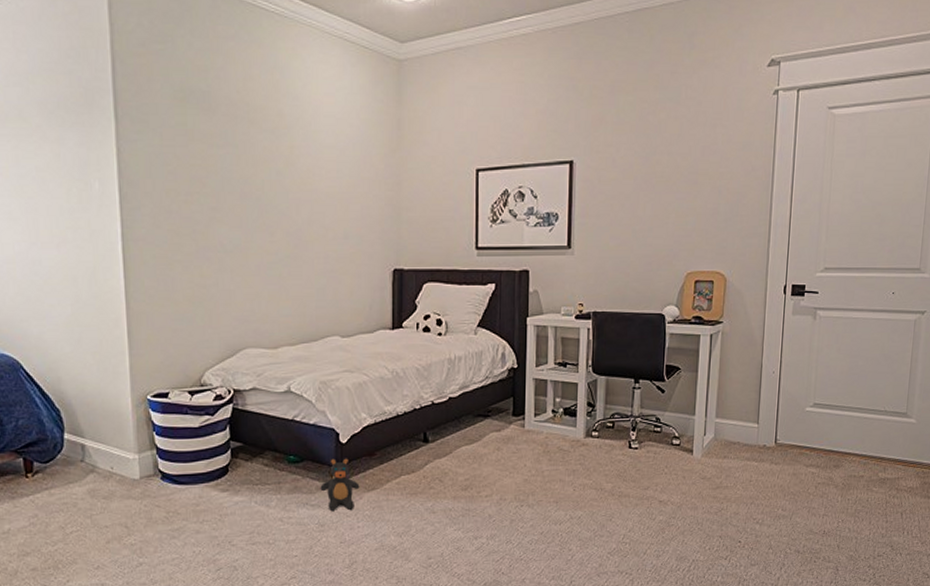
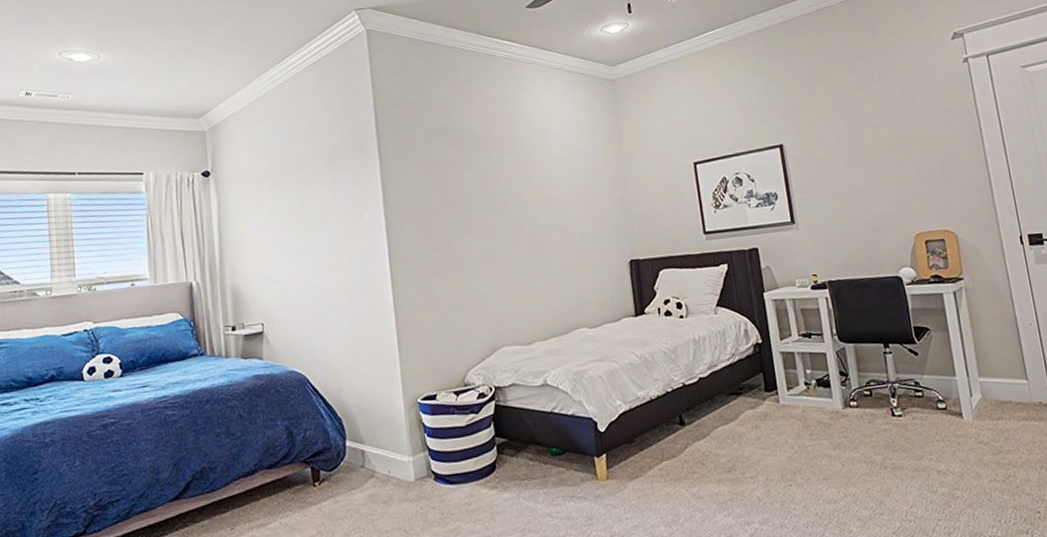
stuffed animal: present [320,458,360,511] -> none [584,446,623,503]

